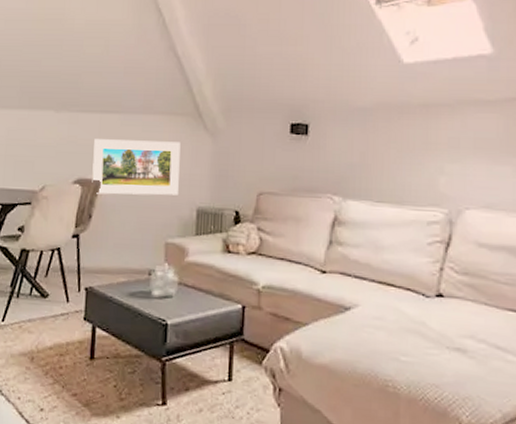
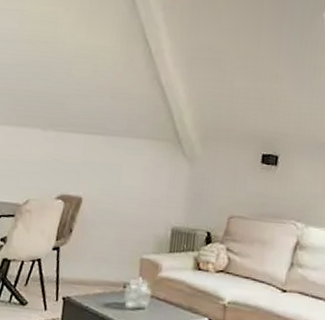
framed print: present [92,139,181,195] -> none [74,158,160,215]

